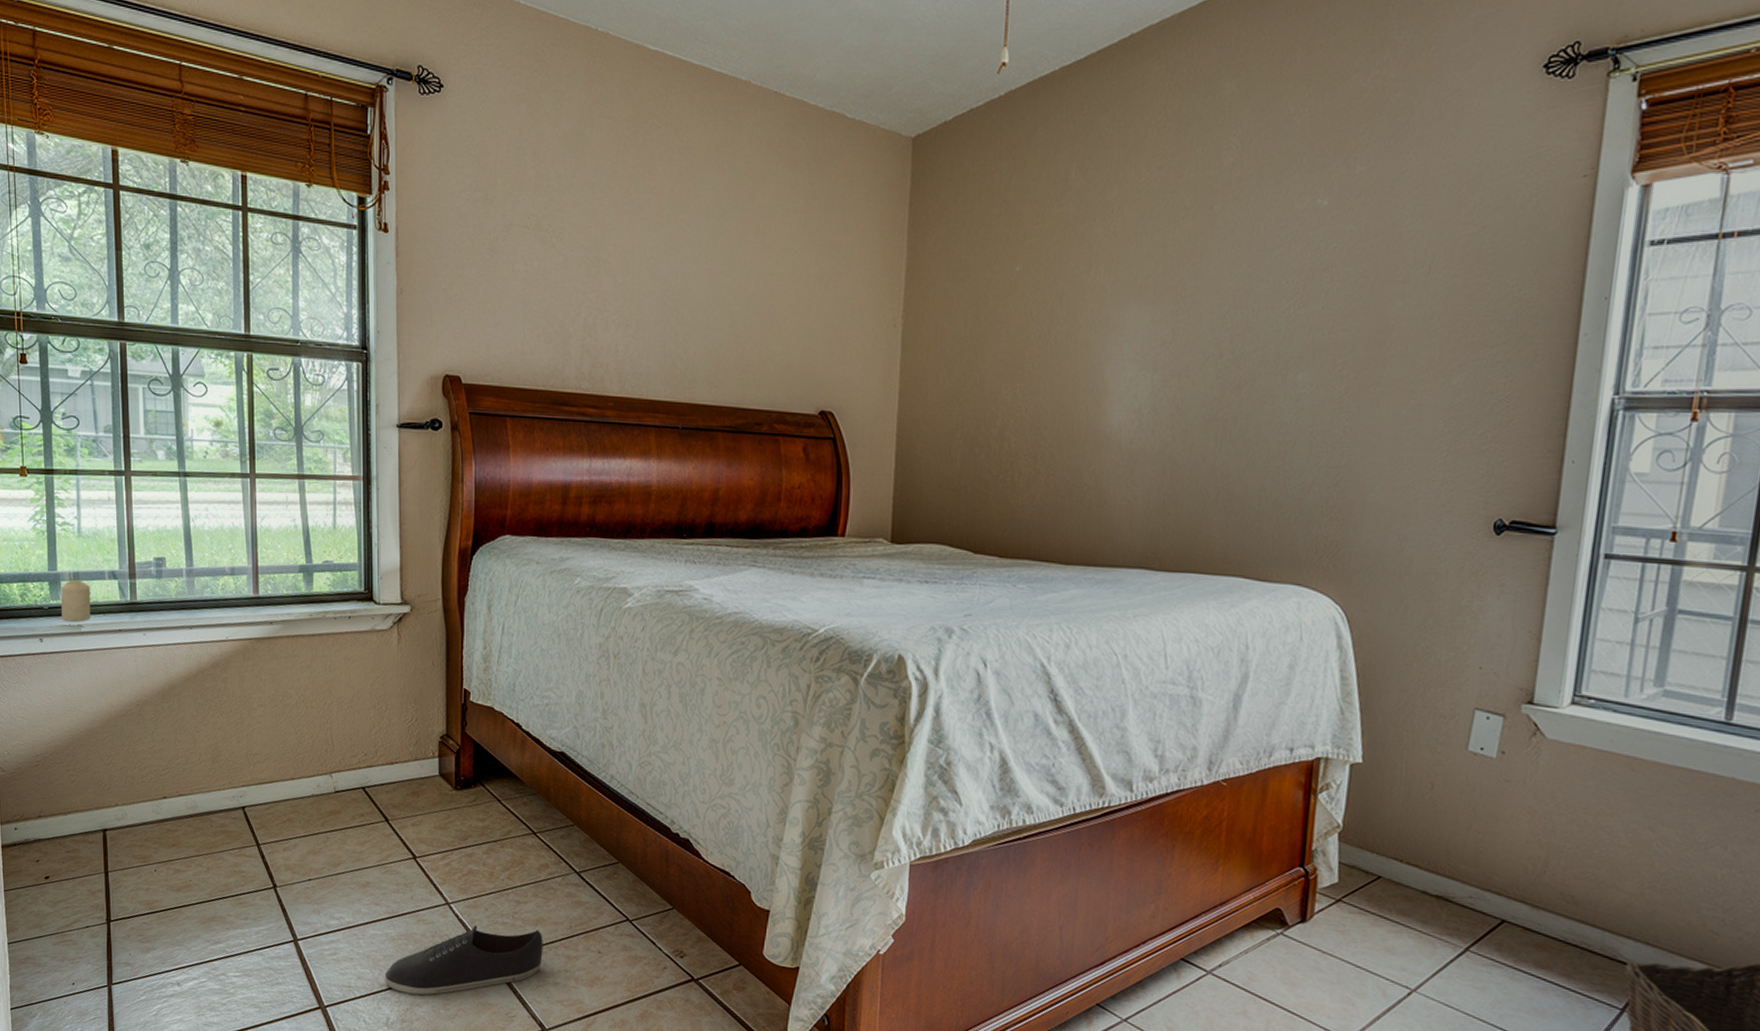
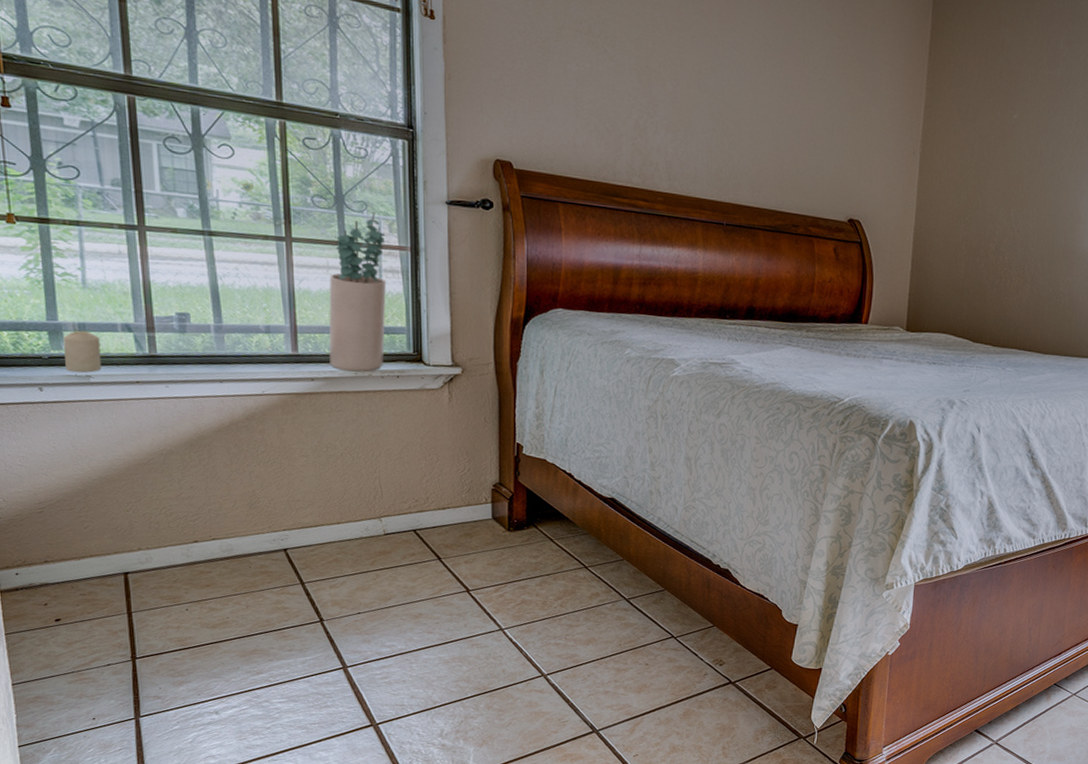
vase: none [286,441,340,615] -> present [329,212,386,373]
shoe: present [384,925,543,996] -> none [438,647,594,709]

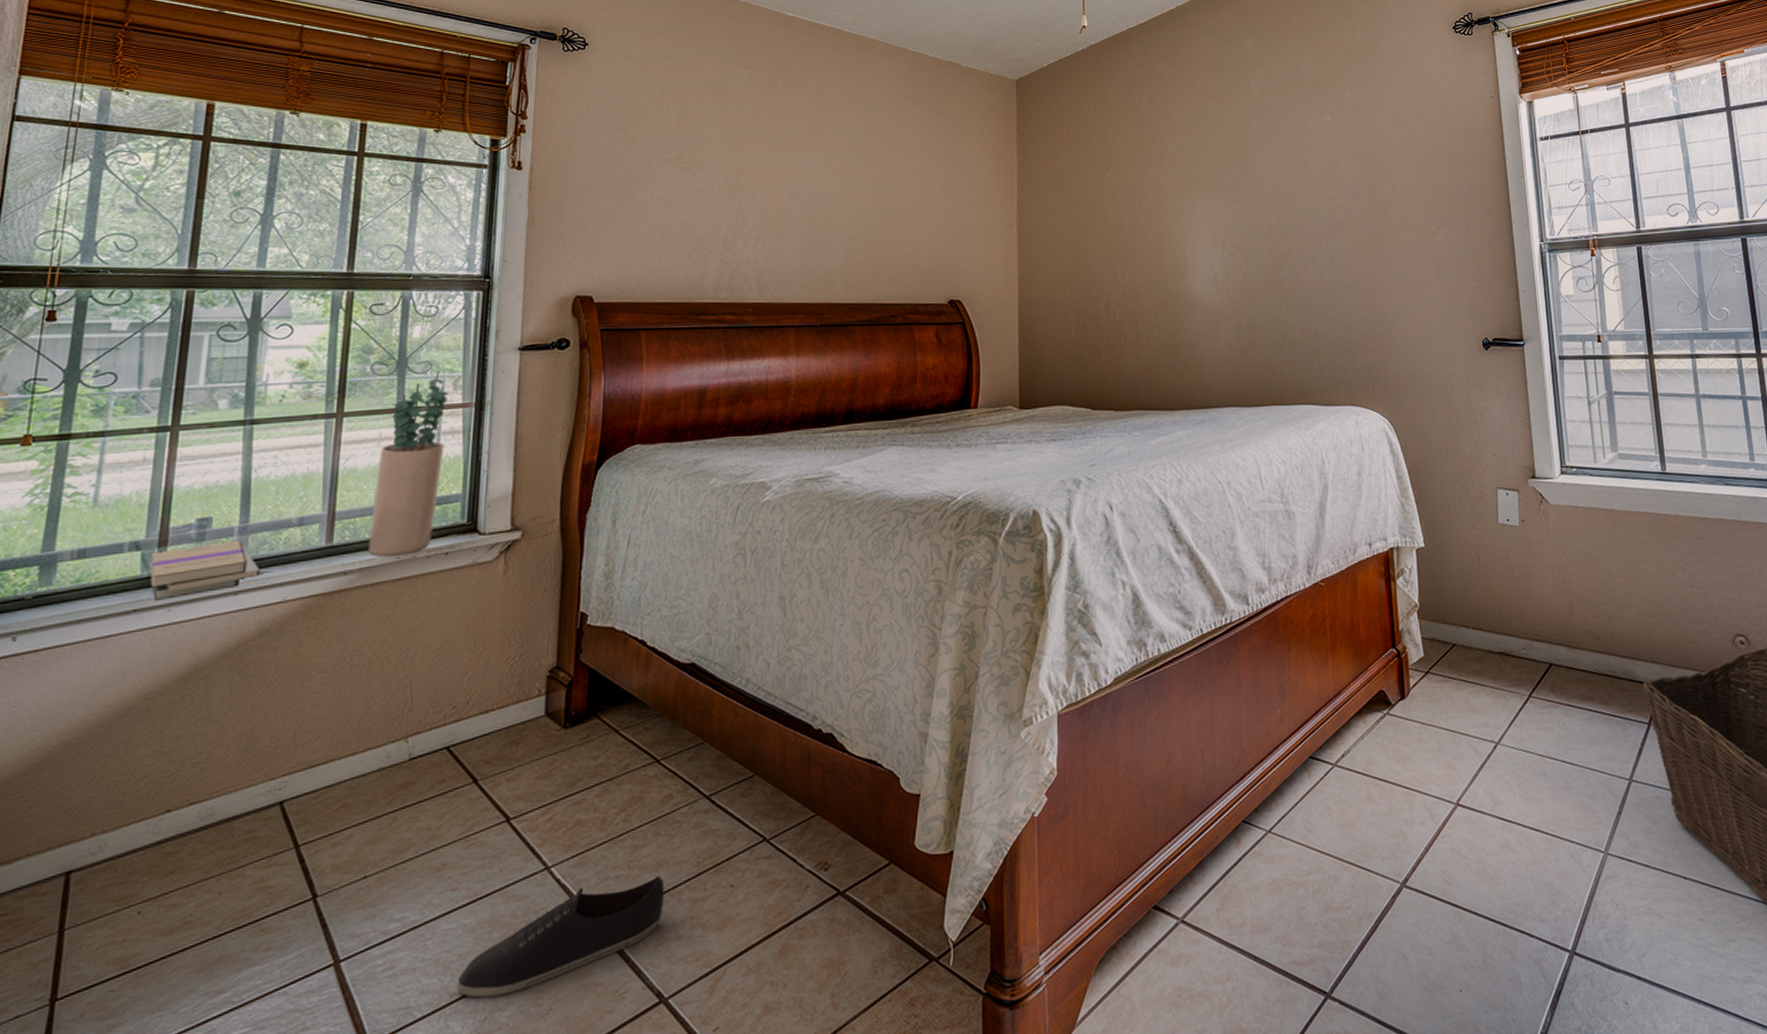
candle: present [63,330,102,373] -> none [51,557,100,612]
books: none [143,335,239,378] -> present [150,540,260,602]
shoe: none [438,647,594,709] -> present [456,875,665,998]

